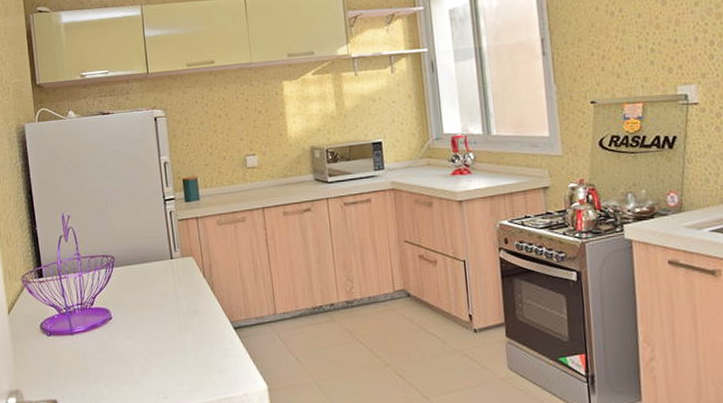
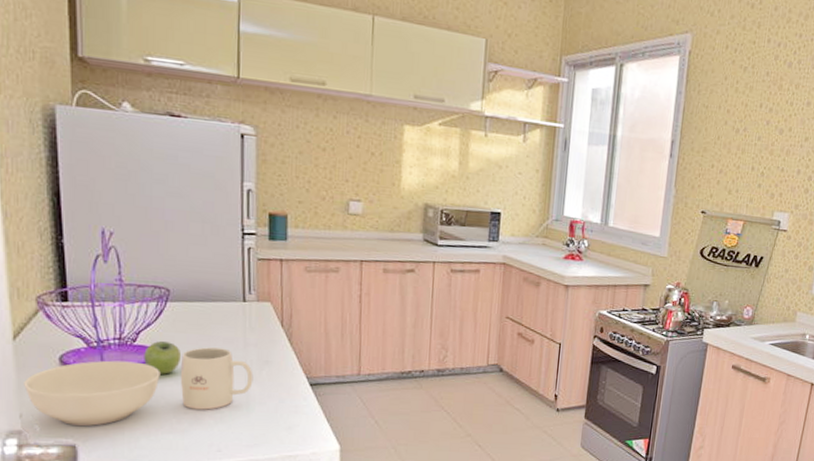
bowl: none [17,322,114,384] -> present [24,360,160,427]
fruit: none [100,301,129,331] -> present [144,340,182,374]
mug: none [128,303,187,361] -> present [180,347,253,410]

